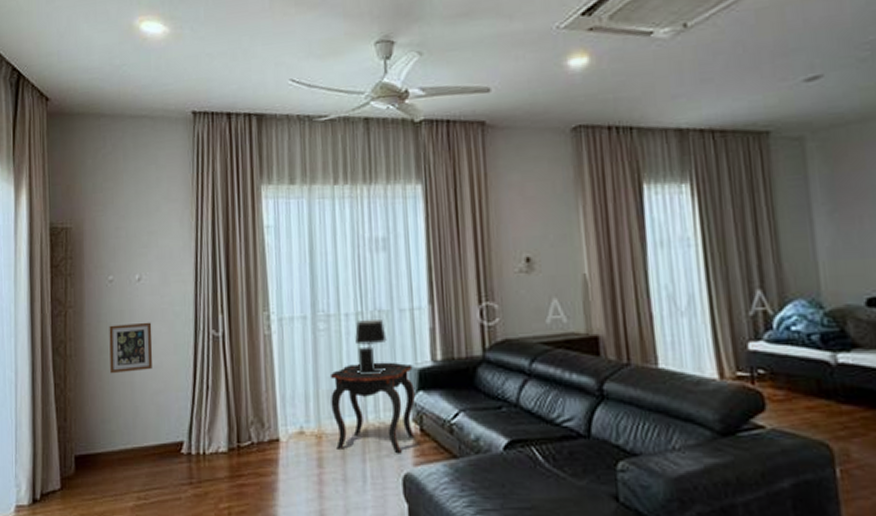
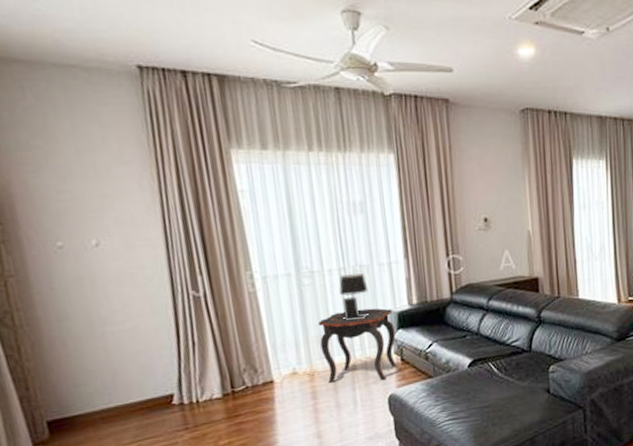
picture frame: present [109,322,153,374] -> none [66,287,127,341]

